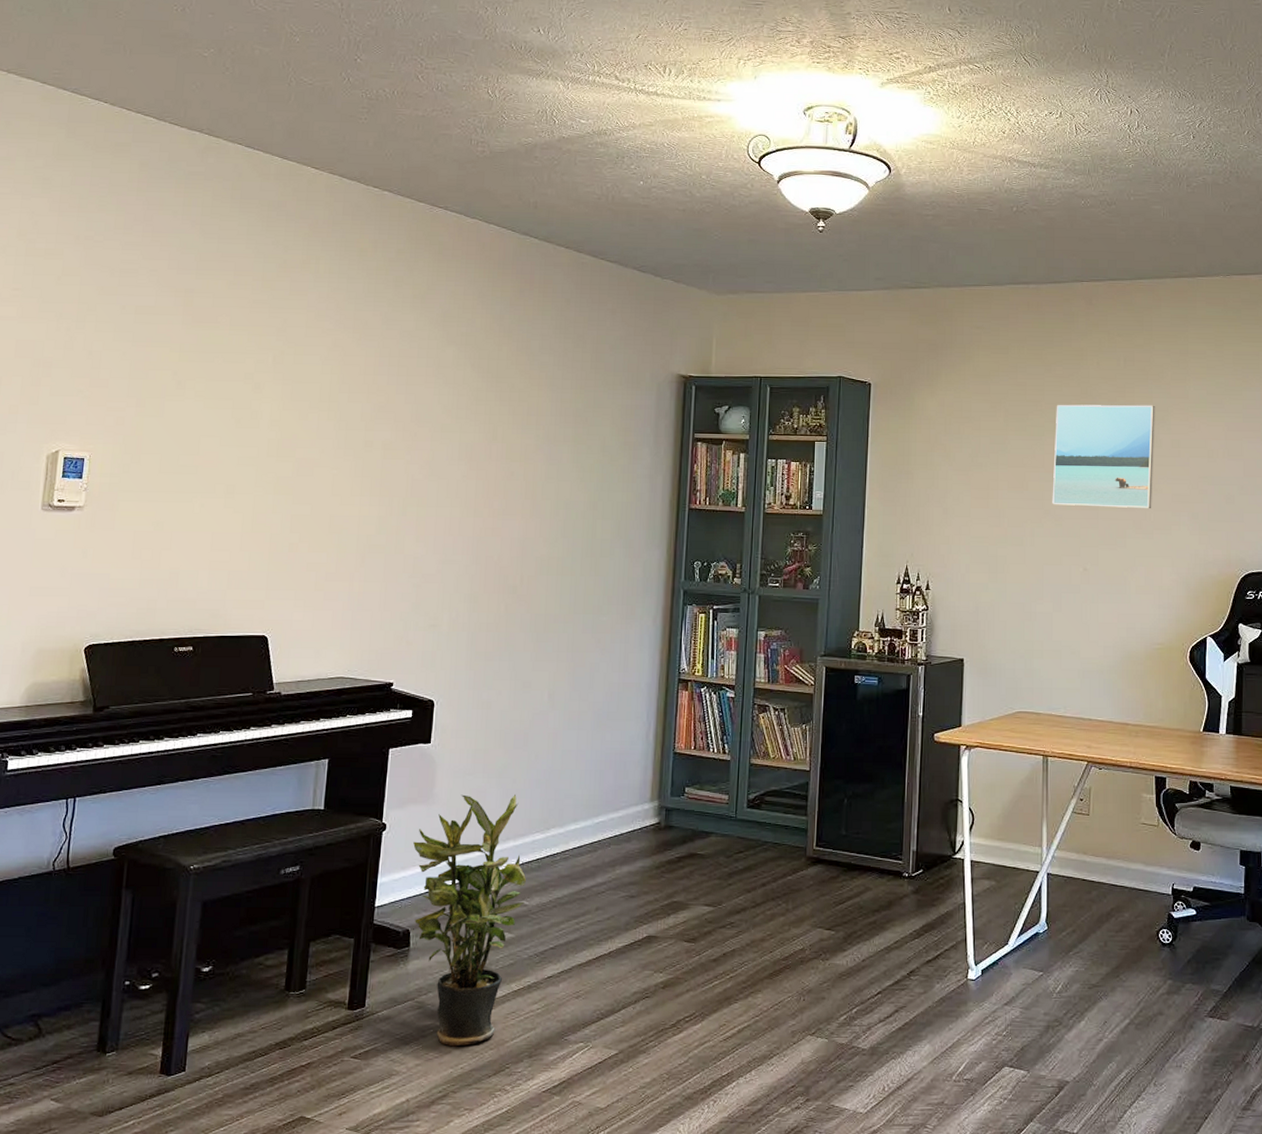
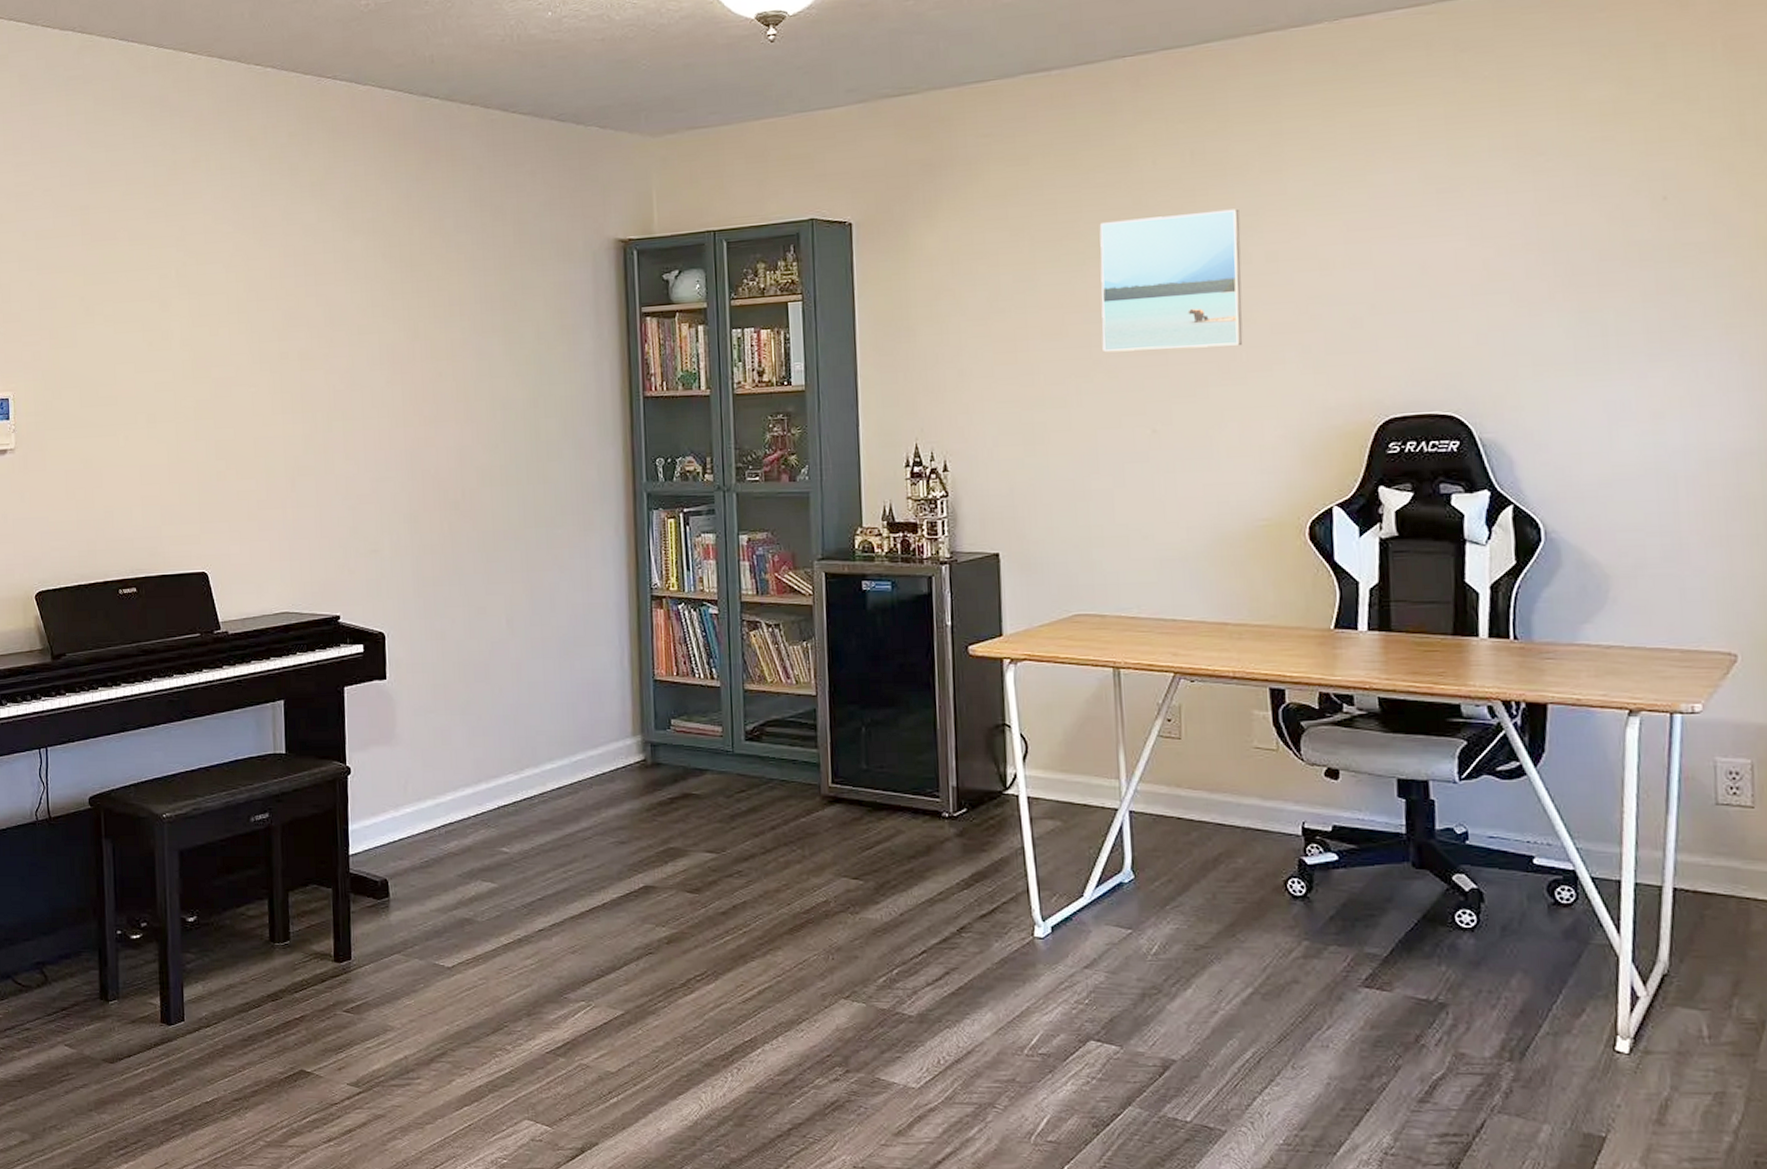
potted plant: present [413,794,527,1047] -> none [381,731,505,1003]

